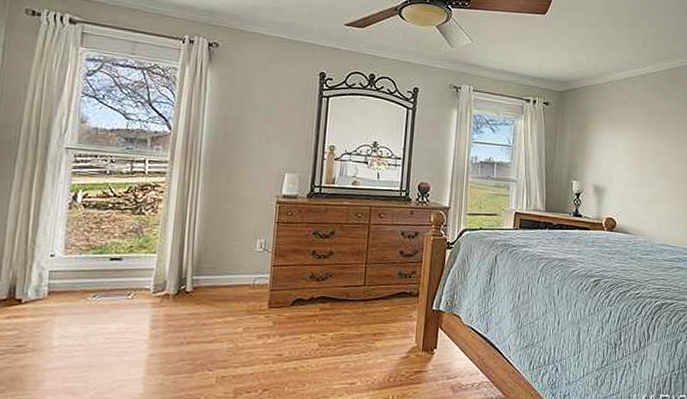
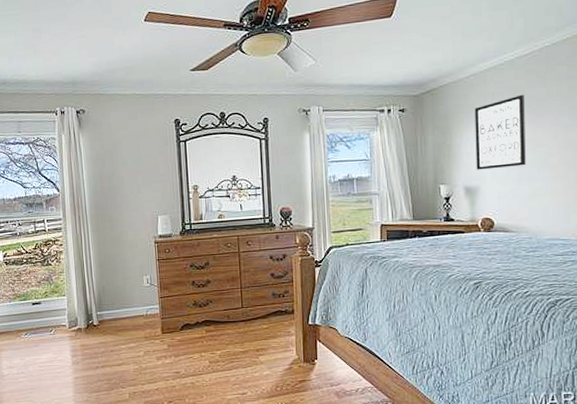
wall art: none [605,107,651,173] -> present [474,94,526,170]

